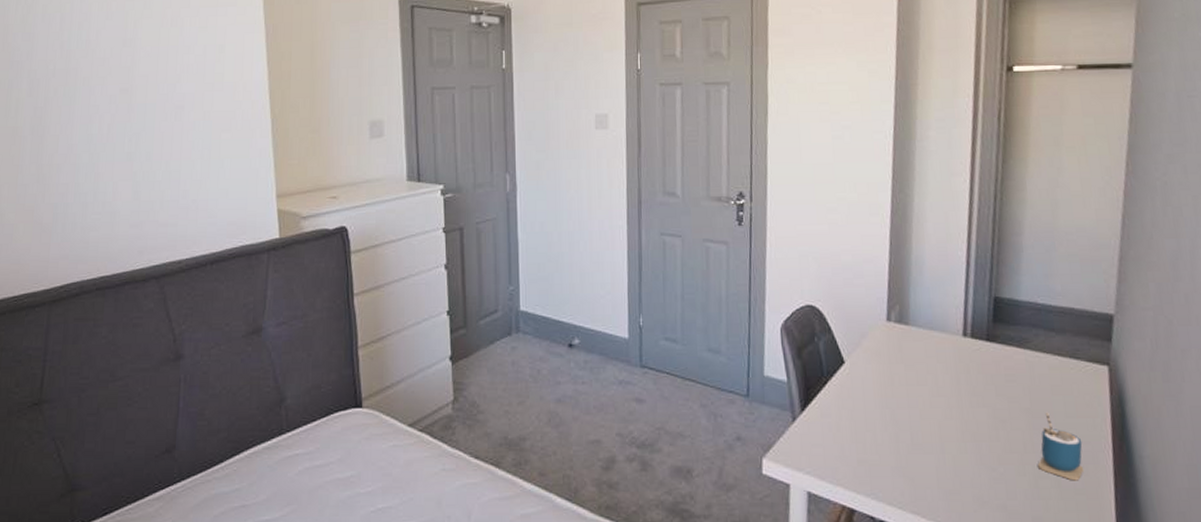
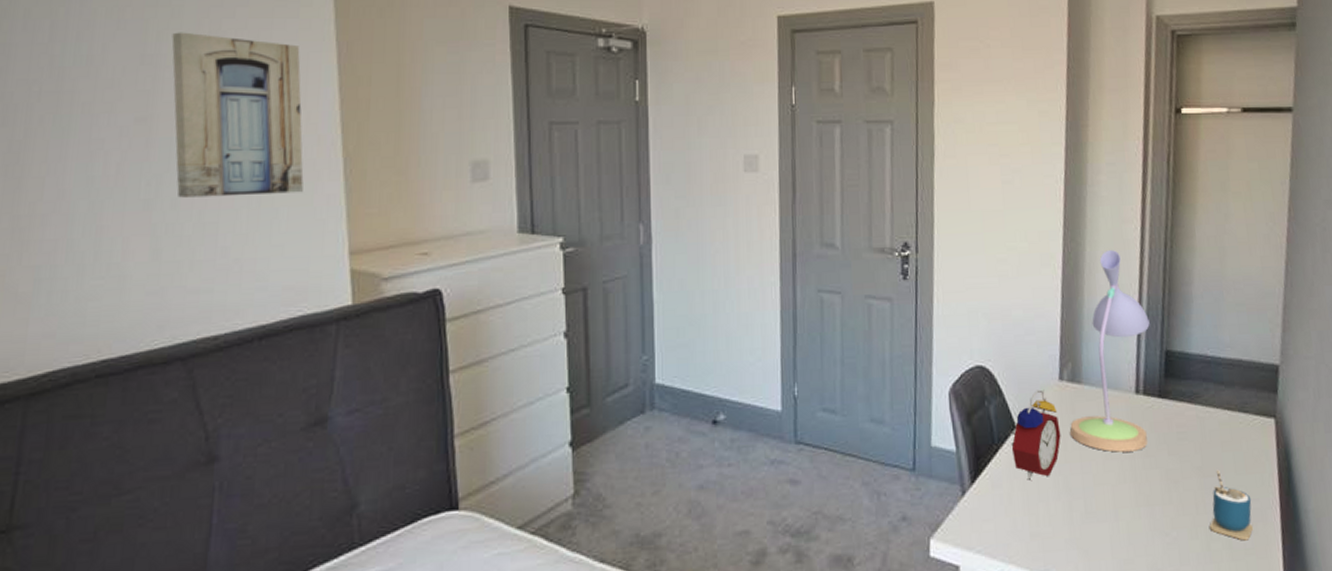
wall art: none [145,20,242,151] -> present [171,32,304,198]
alarm clock: none [837,329,888,411] -> present [1008,389,1061,480]
desk lamp: none [897,201,978,390] -> present [1070,250,1150,452]

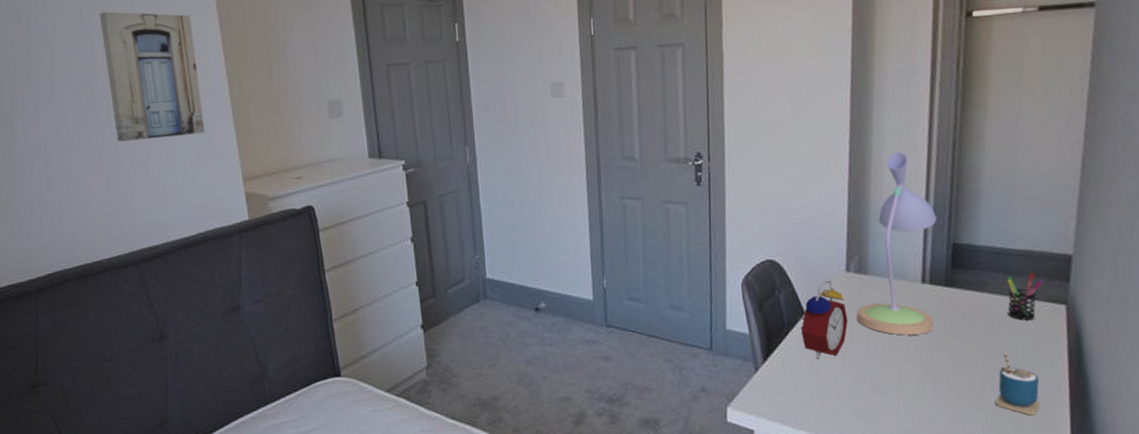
pen holder: none [1218,383,1253,435] -> present [1007,273,1044,321]

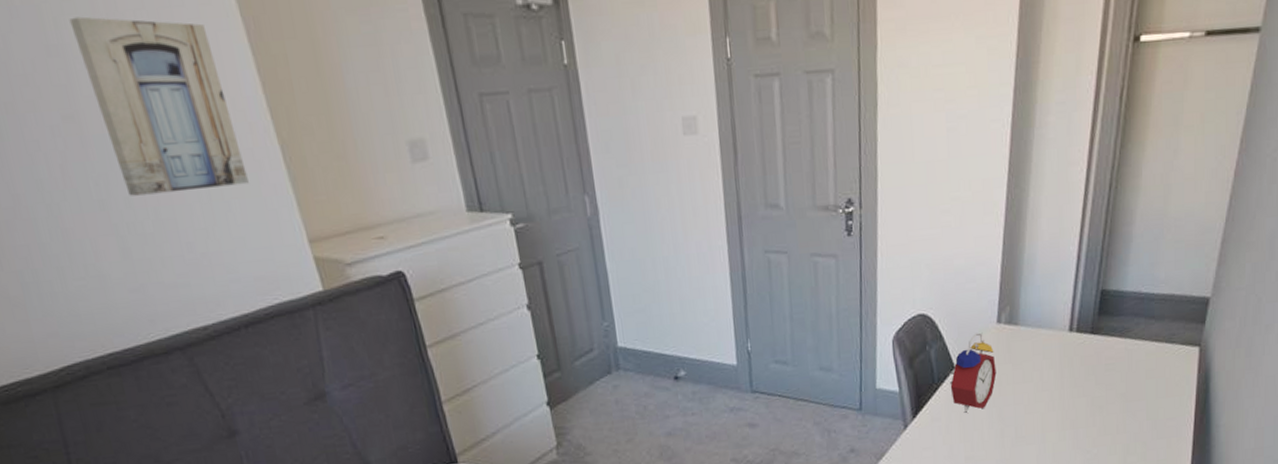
desk lamp: present [857,152,937,336] -> none [1005,194,1088,385]
cup: present [996,351,1040,416] -> none [1128,395,1169,454]
pen holder: present [1007,273,1044,321] -> none [1146,317,1181,364]

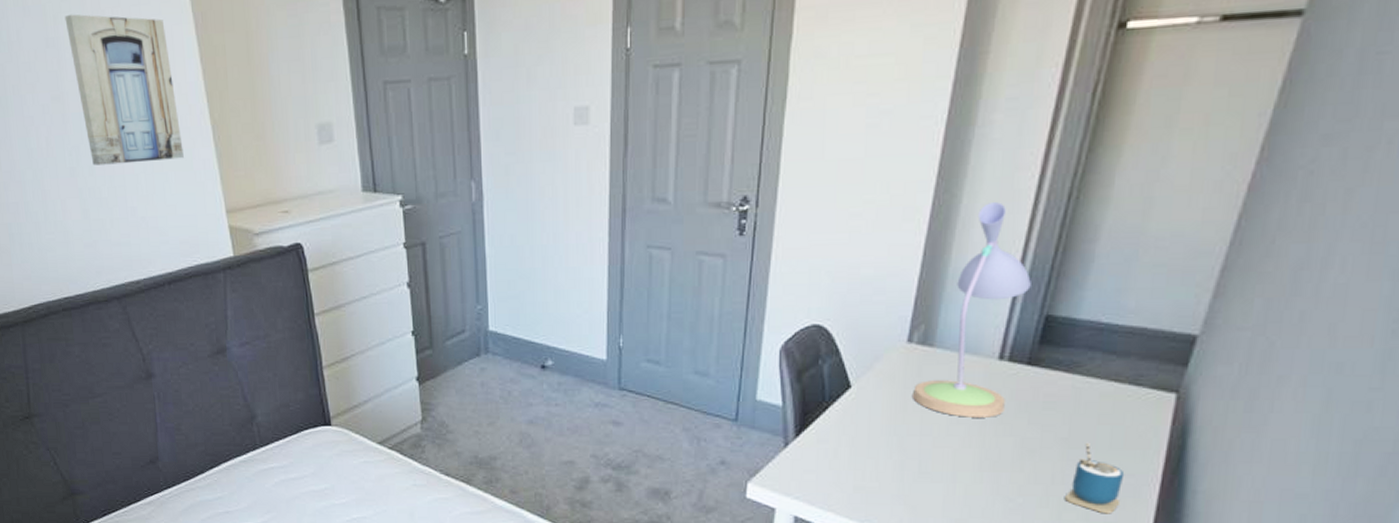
alarm clock: present [948,332,997,413] -> none [842,351,902,438]
desk lamp: none [1005,194,1088,385] -> present [913,202,1031,418]
cup: none [1128,395,1169,454] -> present [1065,442,1125,514]

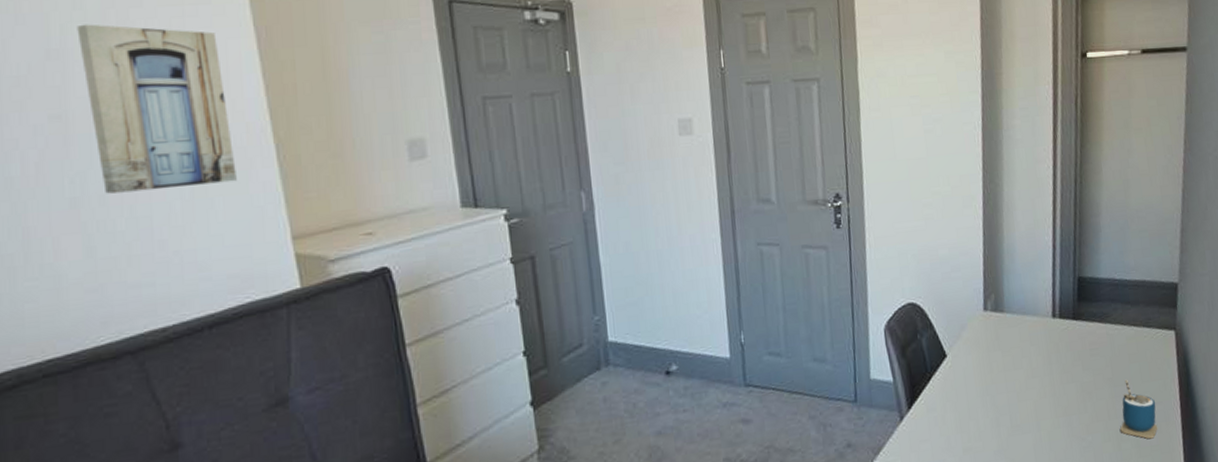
desk lamp: present [913,202,1031,418] -> none [995,189,1064,371]

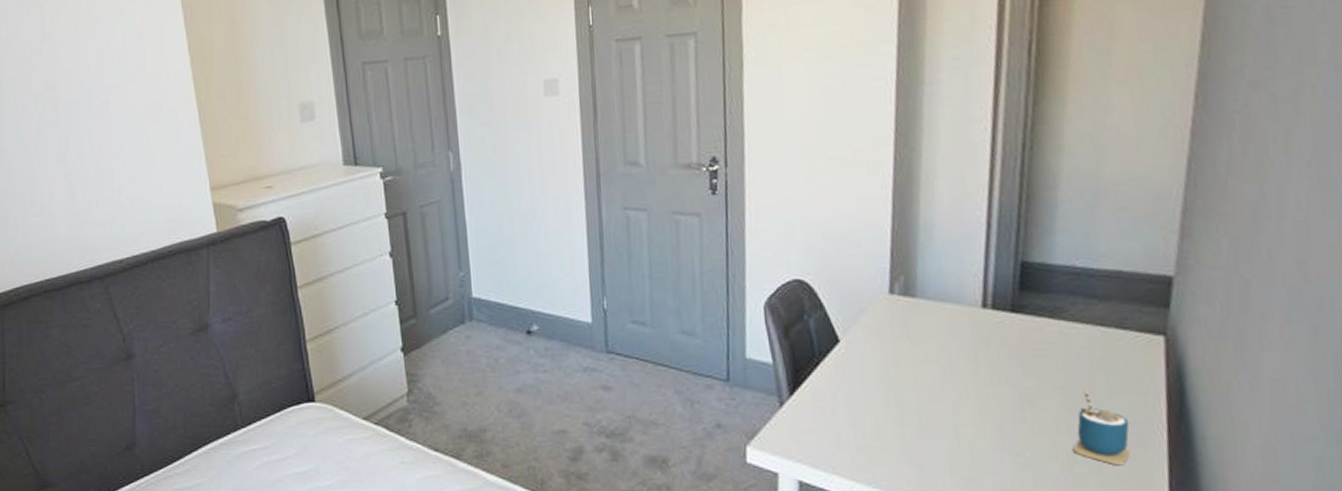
wall art: present [77,24,237,194] -> none [61,11,170,149]

